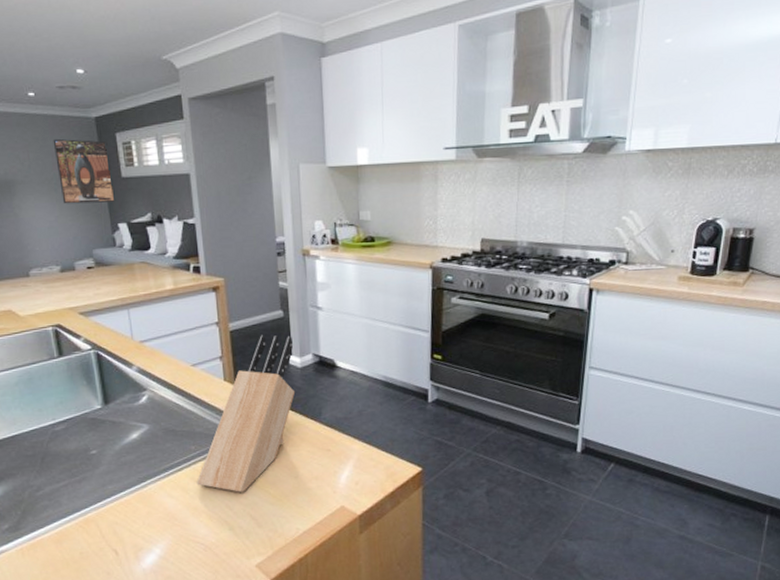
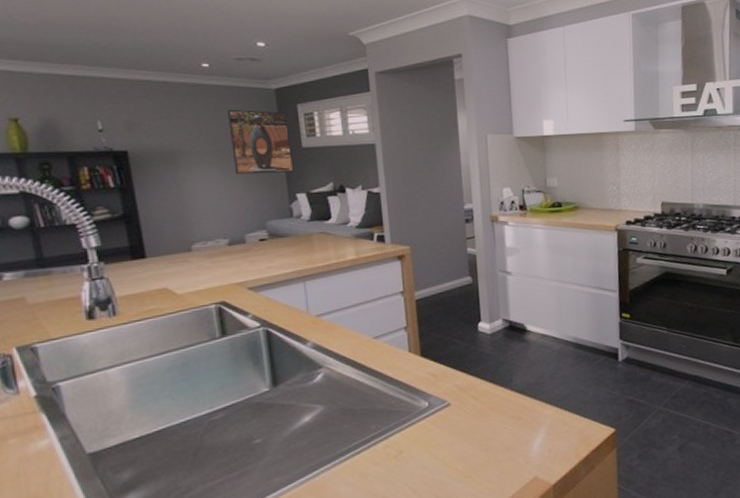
knife block: present [196,335,296,492] -> none [376,302,485,472]

